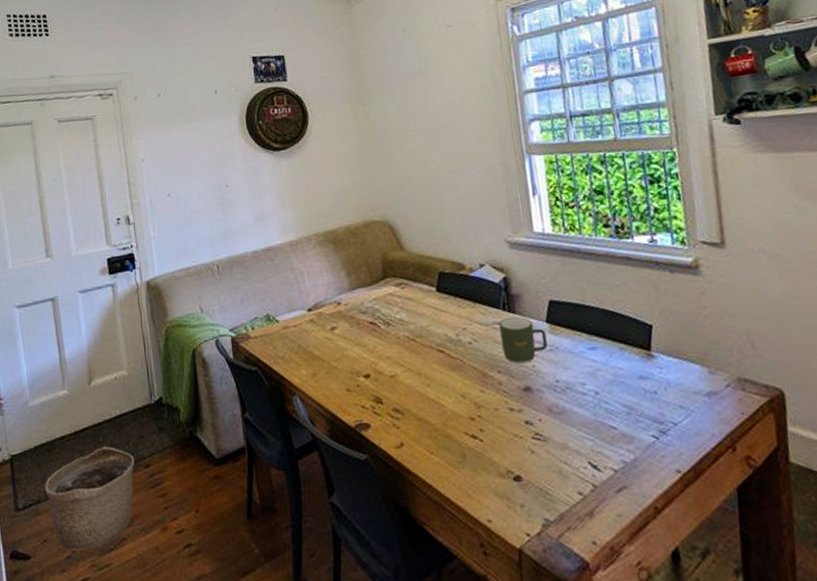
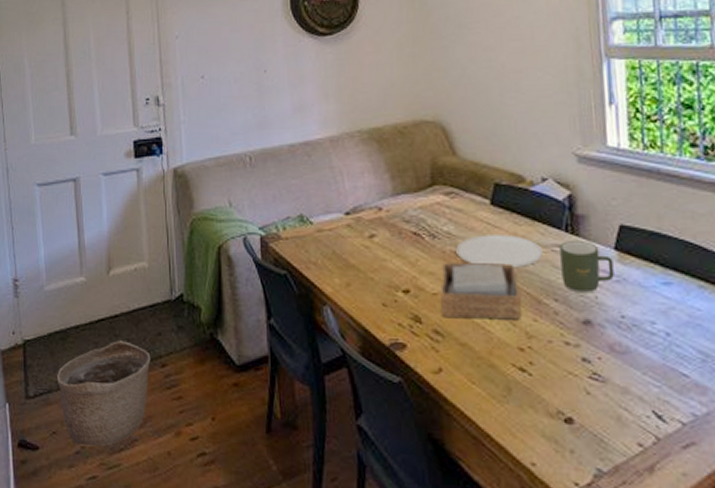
napkin holder: none [397,342,470,396] -> present [440,263,521,320]
plate: none [409,317,485,347] -> present [456,235,543,269]

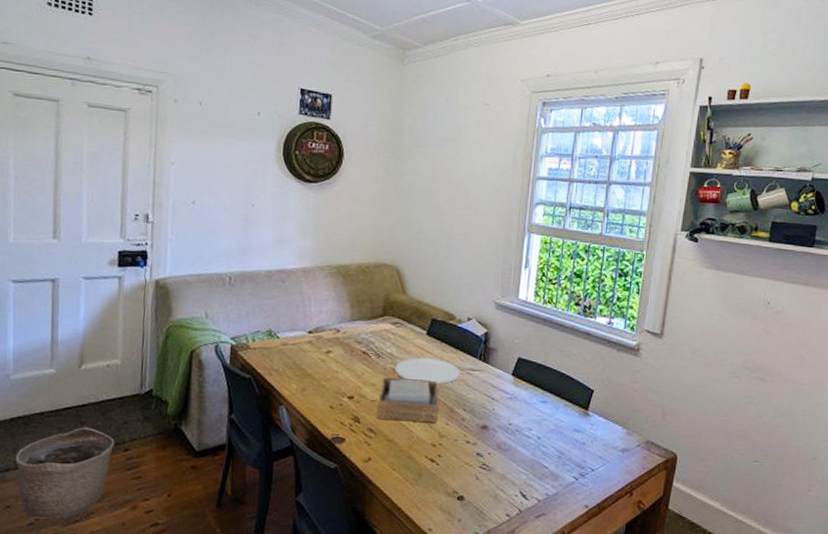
mug: present [560,241,614,294] -> none [471,367,510,406]

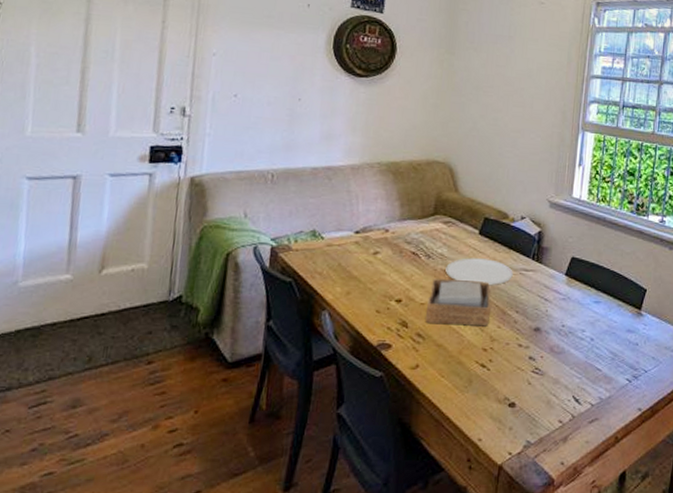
basket: present [16,426,115,519] -> none [20,337,137,443]

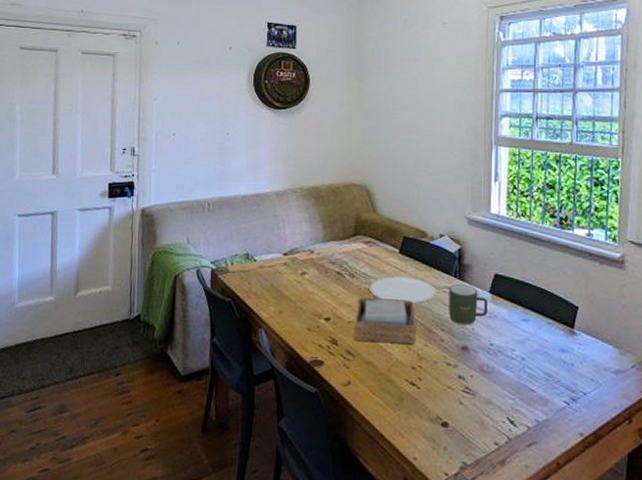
mug: none [524,267,563,308] -> present [449,284,488,326]

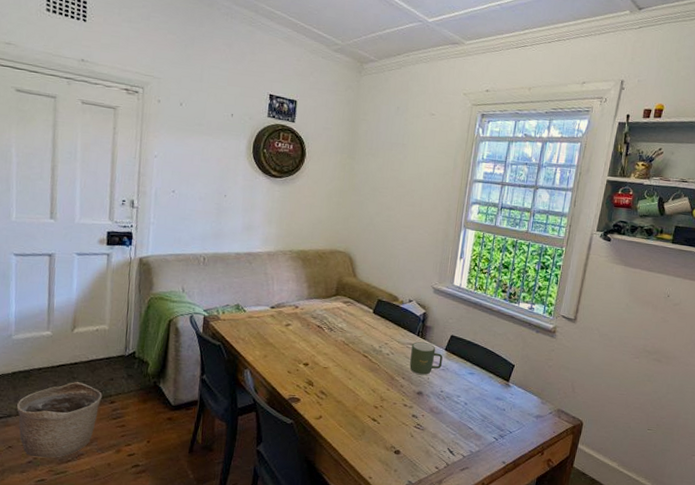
basket: none [20,351,107,444] -> present [17,381,102,458]
napkin holder: present [353,298,416,345] -> none [327,348,382,389]
plate: present [370,276,436,304] -> none [344,332,401,356]

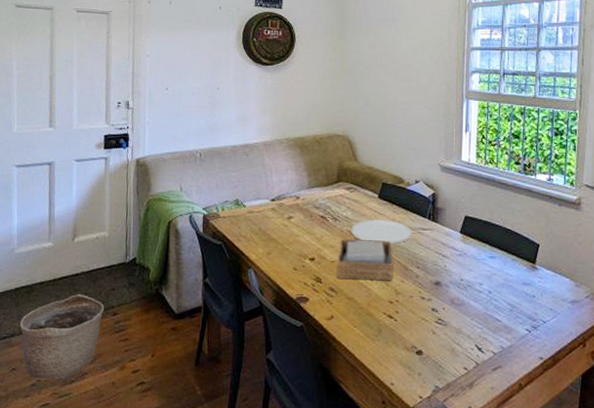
napkin holder: none [327,348,382,389] -> present [336,239,393,281]
plate: none [344,332,401,356] -> present [351,219,412,244]
mug: present [409,342,443,376] -> none [423,226,458,263]

